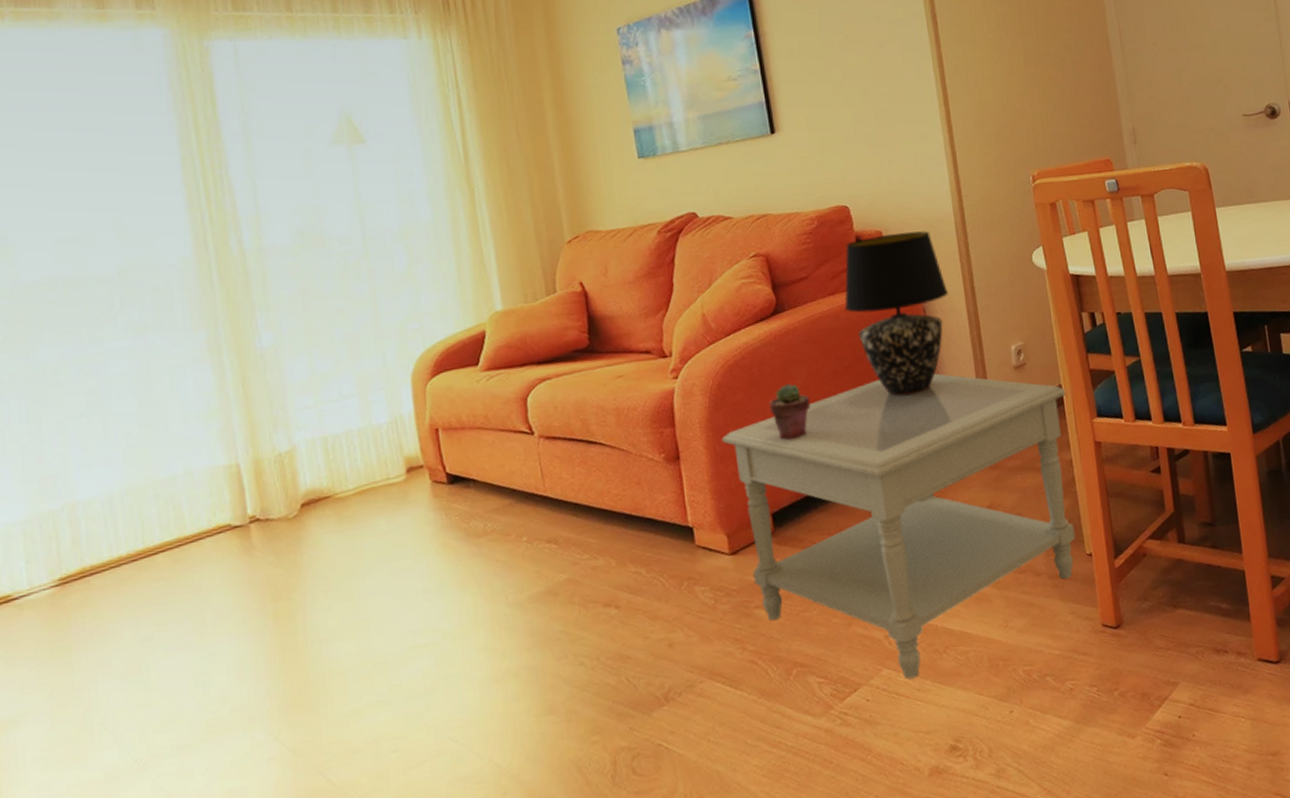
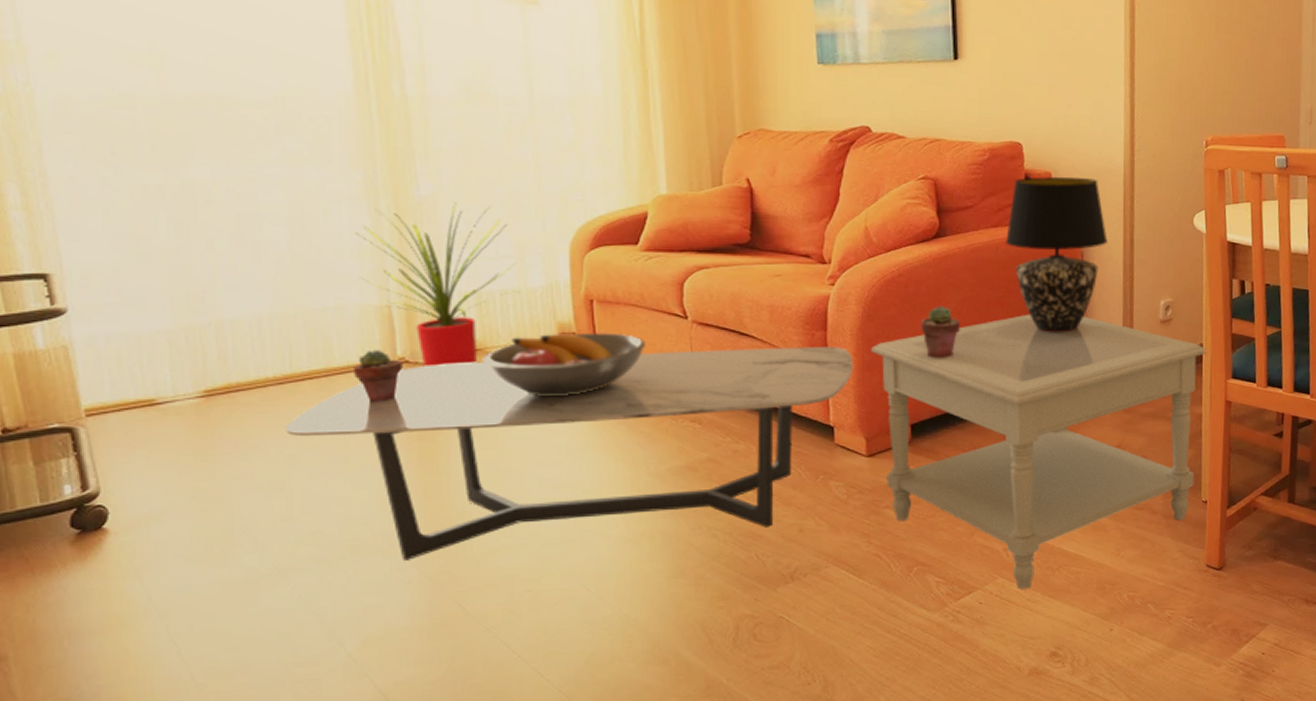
coffee table: none [139,442,707,735] -> present [284,347,854,560]
house plant: none [201,348,366,524] -> present [355,202,520,368]
potted succulent: none [204,511,254,568] -> present [352,349,403,402]
fruit bowl: none [332,459,494,538] -> present [482,332,645,397]

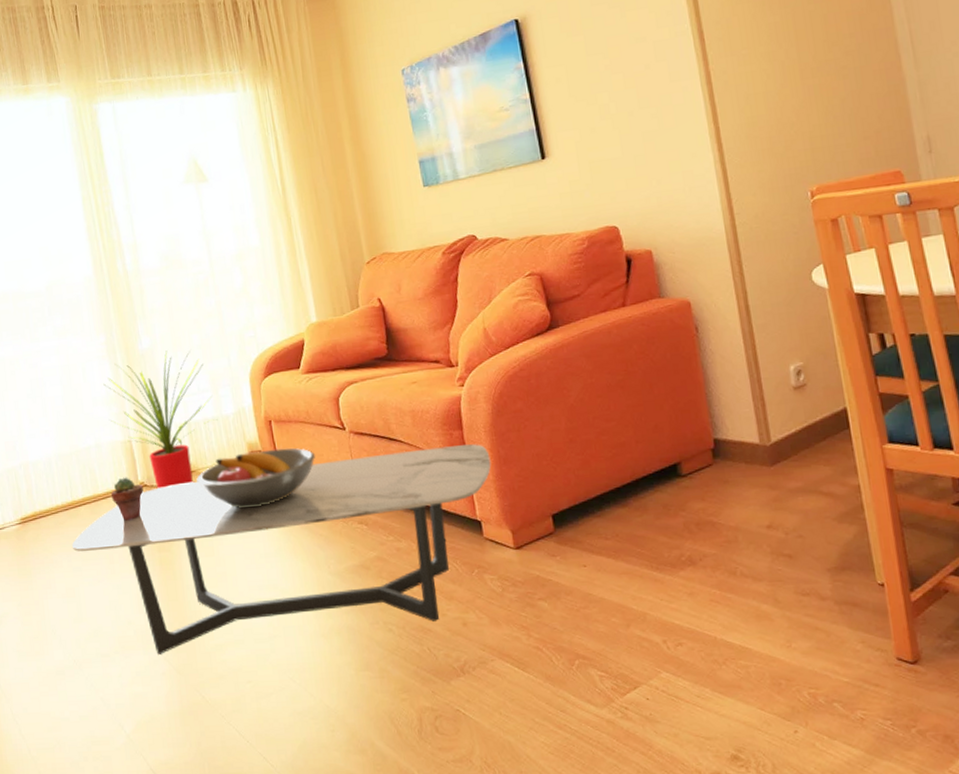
side table: present [870,314,1207,590] -> none [504,390,865,685]
potted succulent: present [921,305,961,359] -> none [546,394,586,448]
table lamp: present [1006,176,1108,333] -> none [616,249,721,412]

